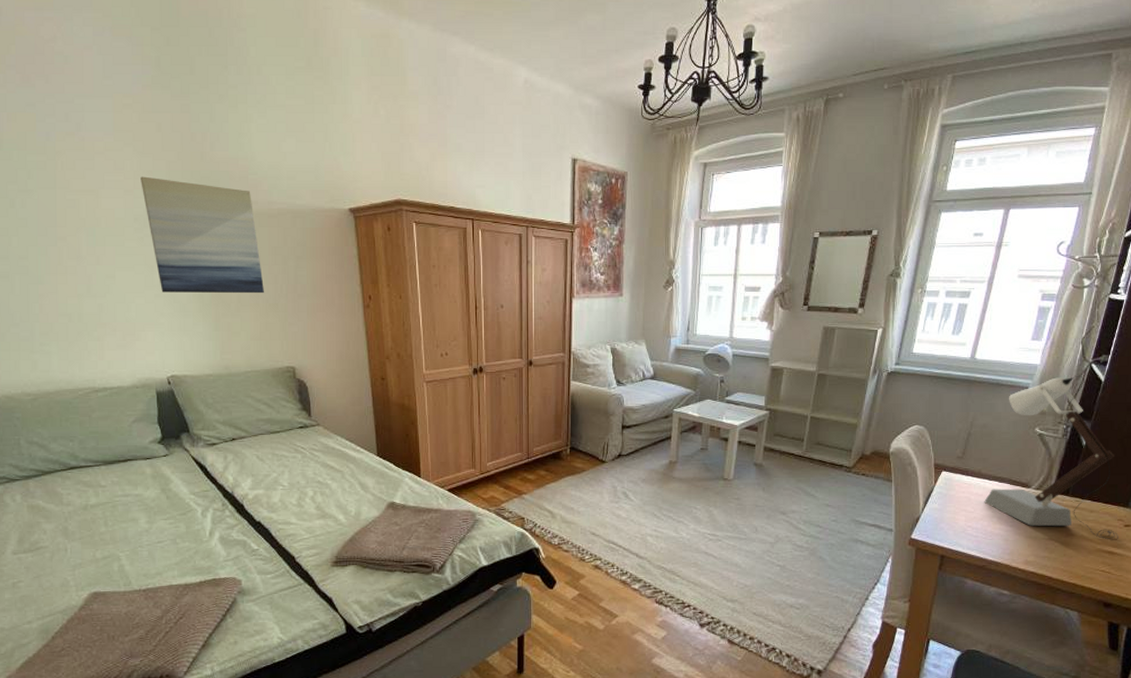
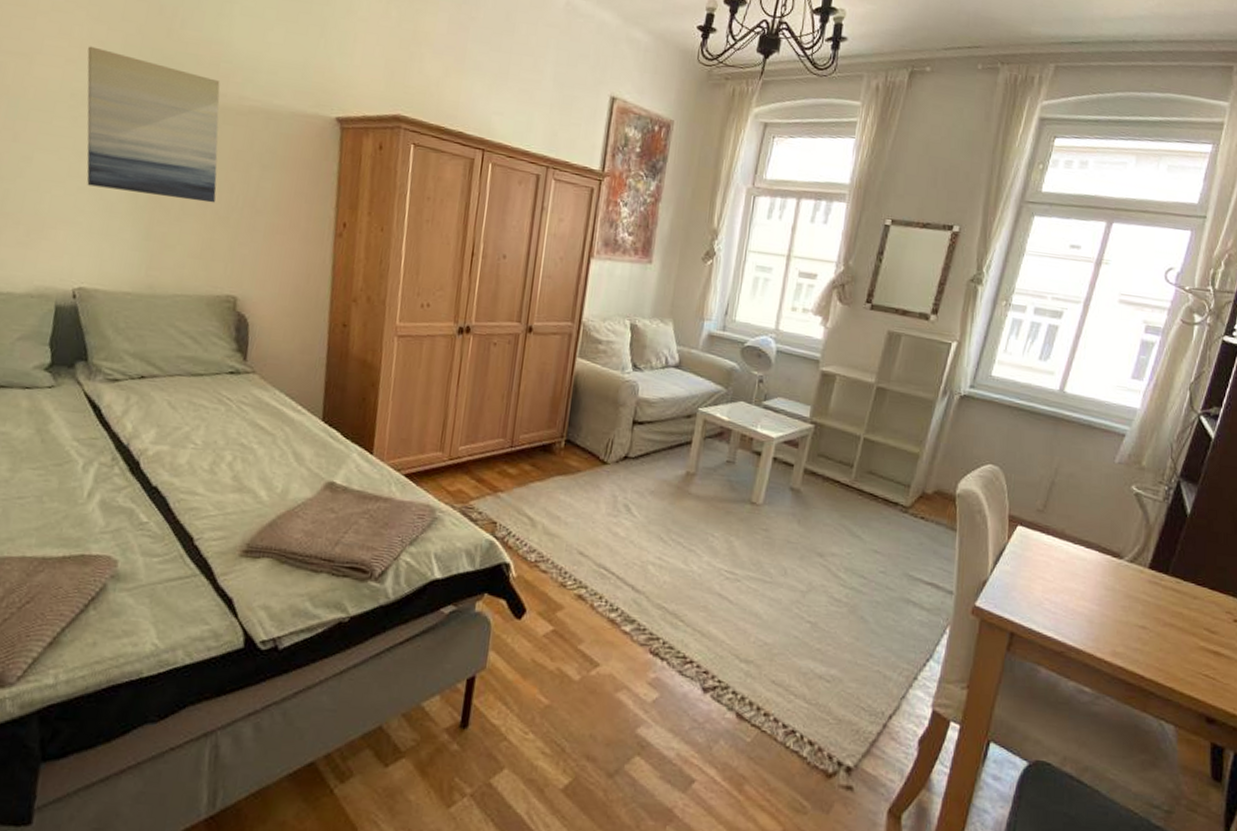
desk lamp: present [984,375,1118,540] -> none [1066,427,1226,638]

